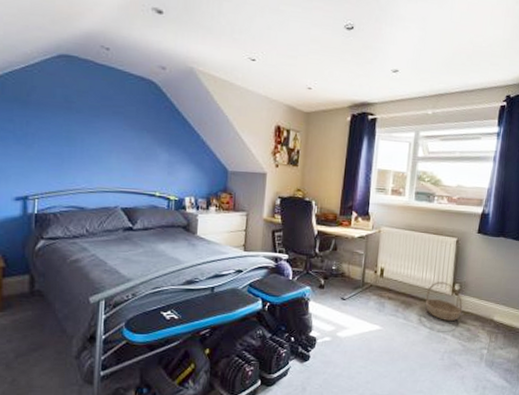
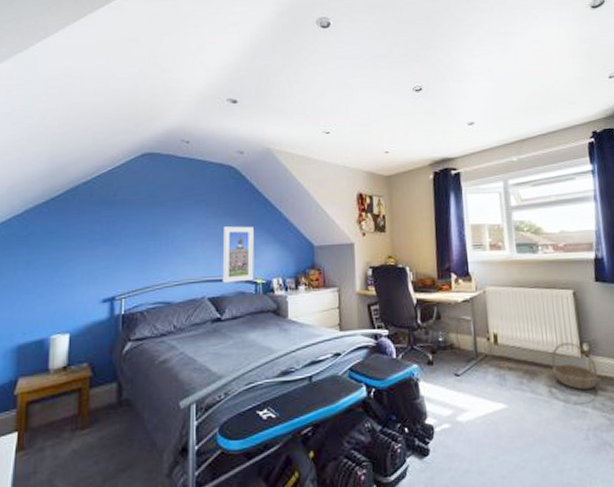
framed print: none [136,141,170,197] -> present [222,226,254,283]

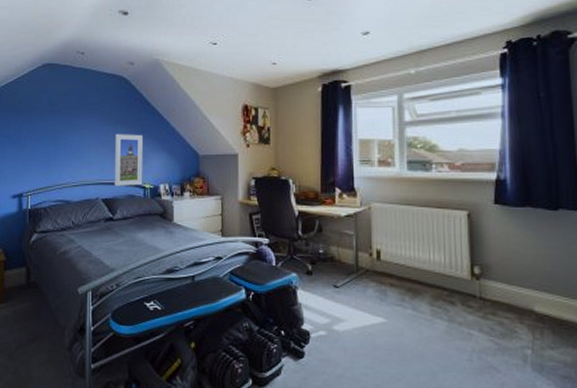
basket: present [551,342,598,390] -> none [437,264,489,312]

